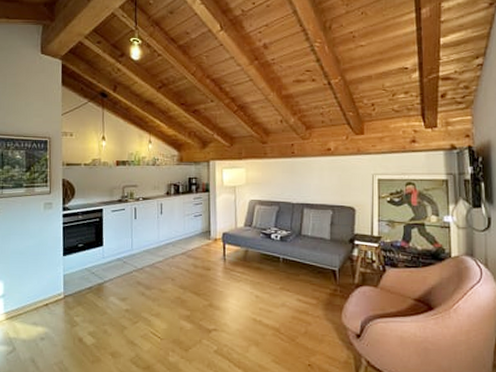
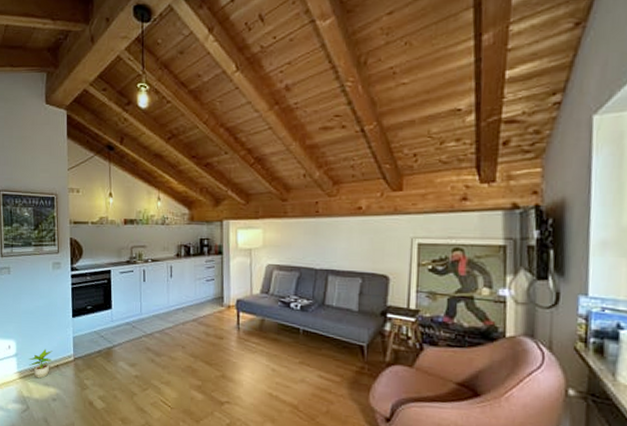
potted plant: none [16,288,42,319] -> present [29,349,52,379]

